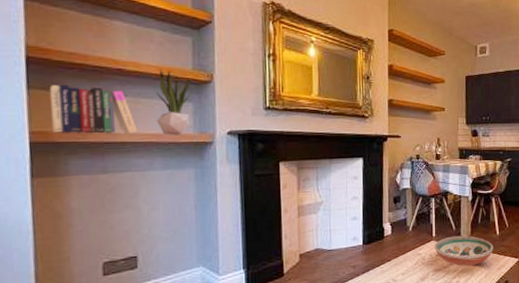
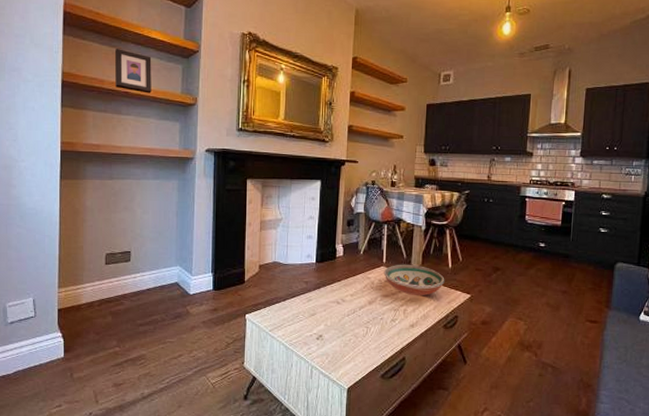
books: present [49,84,138,135] -> none [76,103,137,148]
picture frame: none [100,18,154,70] -> present [114,49,152,94]
potted plant: present [156,69,193,135] -> none [151,93,180,150]

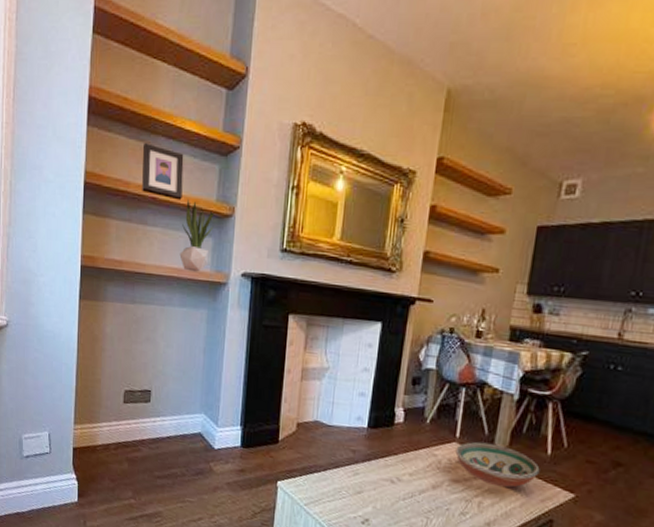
potted plant: none [151,93,180,150] -> present [179,199,215,272]

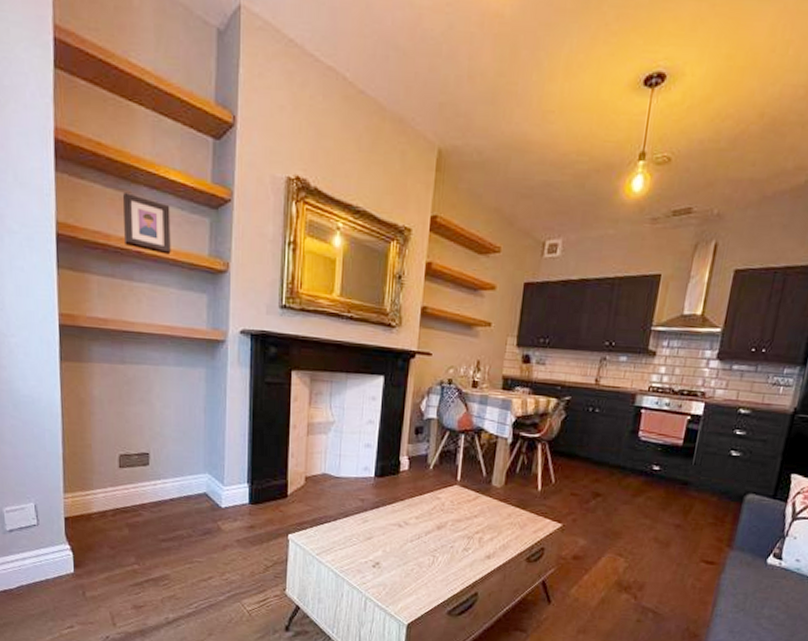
potted plant: present [179,199,215,272] -> none [171,254,208,330]
decorative bowl: present [455,442,540,488] -> none [457,483,532,523]

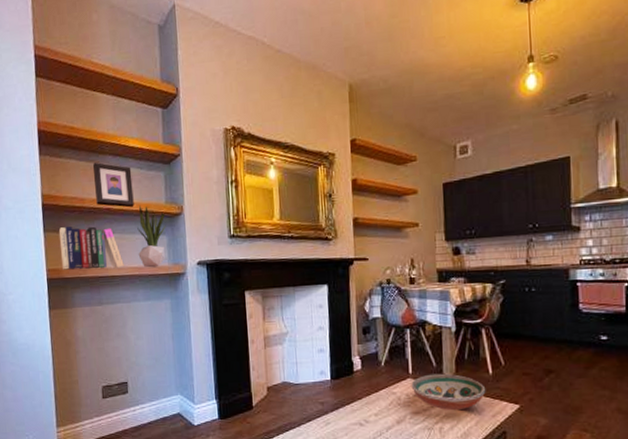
books: none [75,264,154,325] -> present [58,226,124,270]
potted plant: none [171,254,208,330] -> present [137,205,166,268]
decorative bowl: none [457,483,532,523] -> present [411,373,486,411]

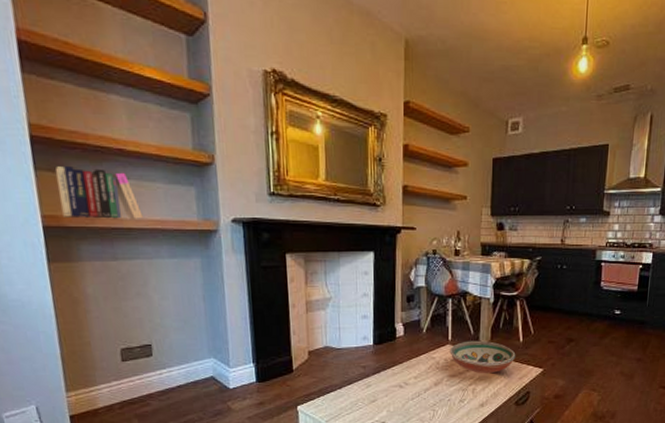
picture frame: present [92,162,134,208] -> none [96,92,154,151]
potted plant: present [137,205,166,268] -> none [158,149,195,222]

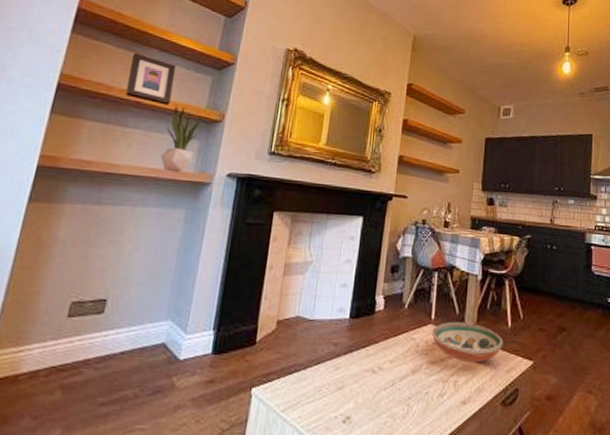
books: present [54,165,143,220] -> none [60,111,141,167]
picture frame: none [96,92,154,151] -> present [125,53,177,106]
potted plant: none [158,149,195,222] -> present [160,105,203,173]

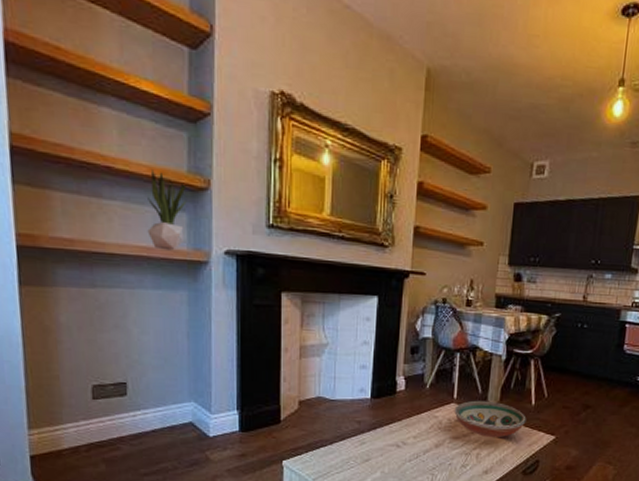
picture frame: present [125,53,177,106] -> none [86,103,145,171]

